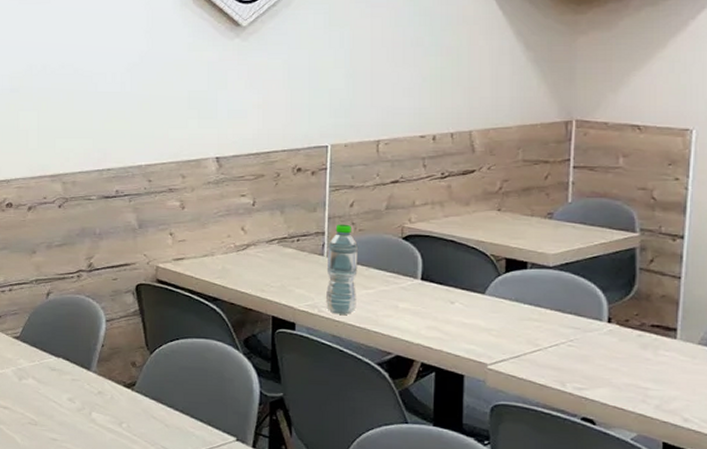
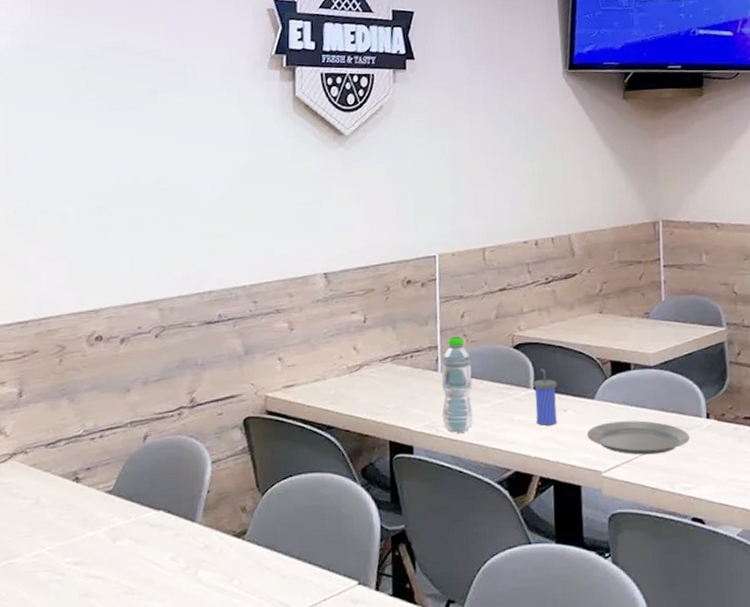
beverage cup: none [420,261,446,315] -> present [533,368,557,426]
plate: none [473,317,586,353] -> present [586,420,690,455]

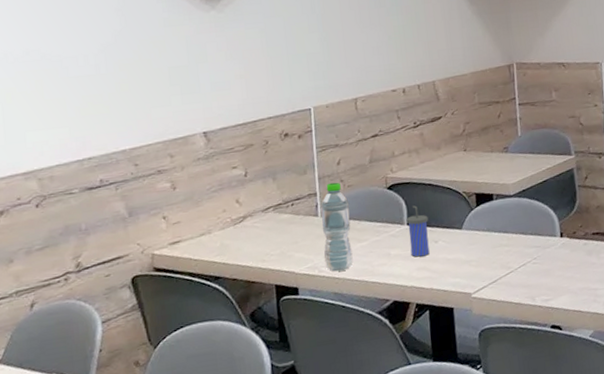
plate: present [586,420,690,455] -> none [456,244,547,276]

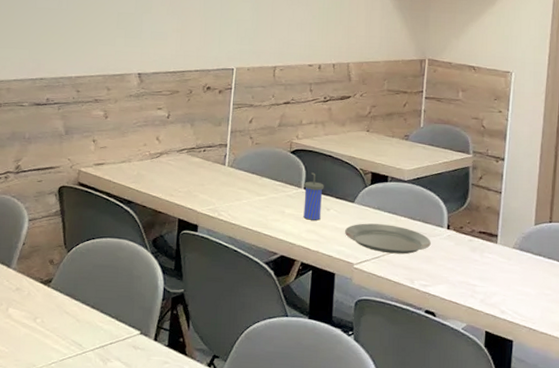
water bottle: present [320,182,353,272] -> none [224,137,255,218]
plate: none [456,244,547,276] -> present [344,223,431,254]

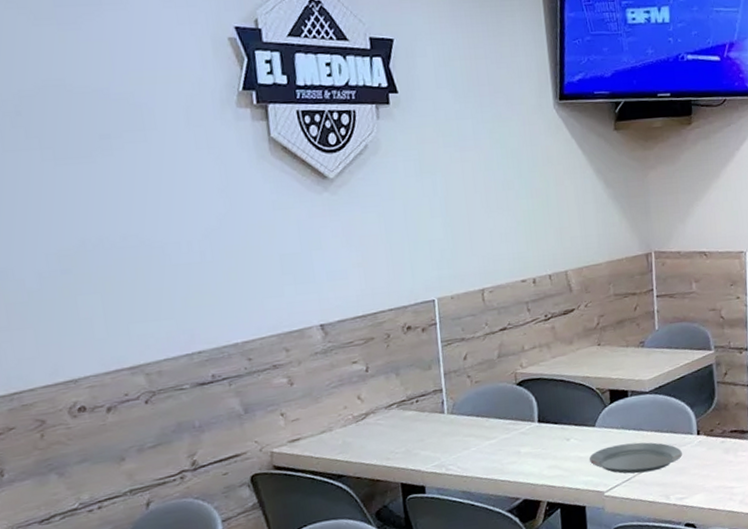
beverage cup: present [303,172,324,220] -> none [537,402,561,455]

